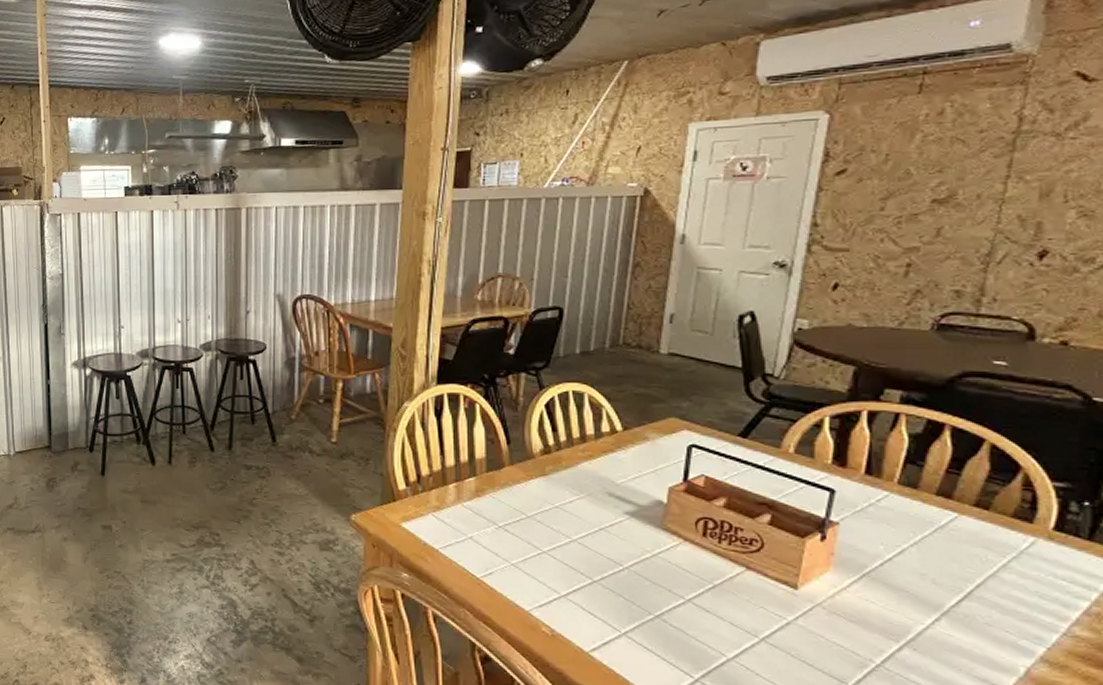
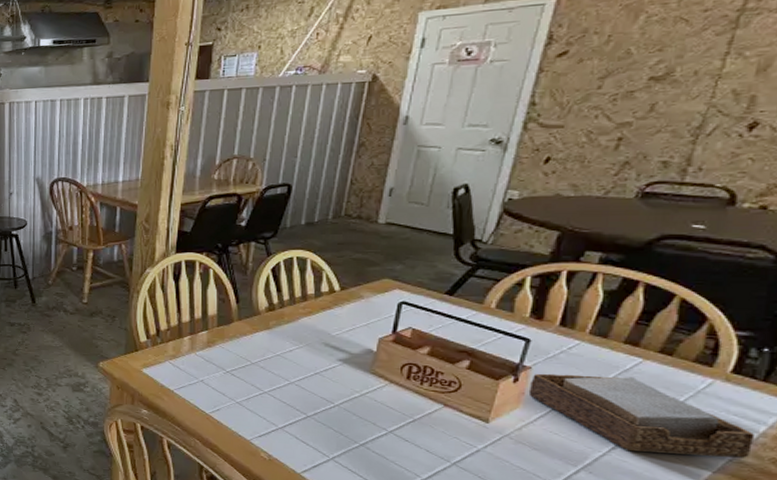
napkin holder: none [838,530,1088,631] -> present [528,373,756,458]

